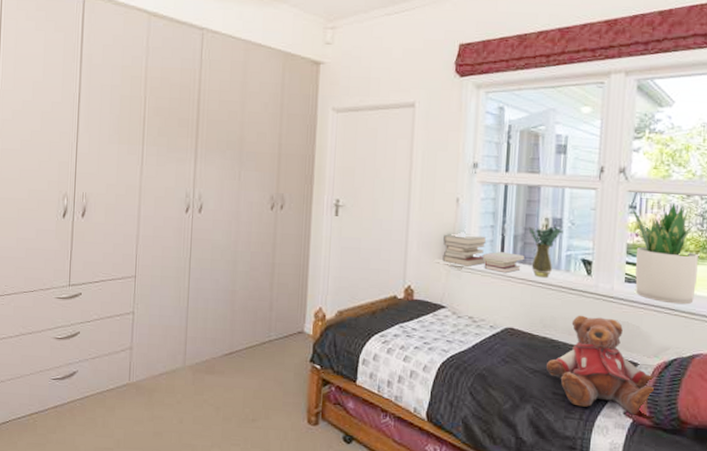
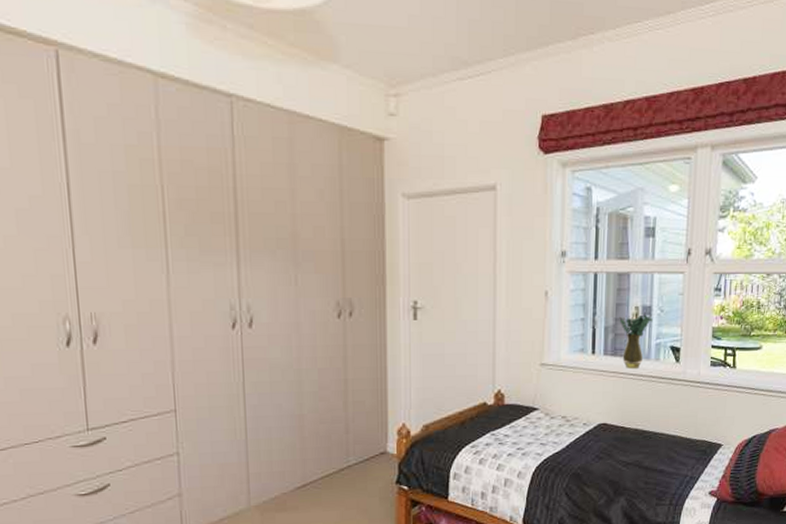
books: present [442,233,486,267] -> none [533,329,577,364]
books: present [482,251,524,274] -> none [573,344,615,368]
teddy bear: present [546,315,656,420] -> none [639,403,737,497]
planter: present [631,203,698,305] -> none [716,283,776,383]

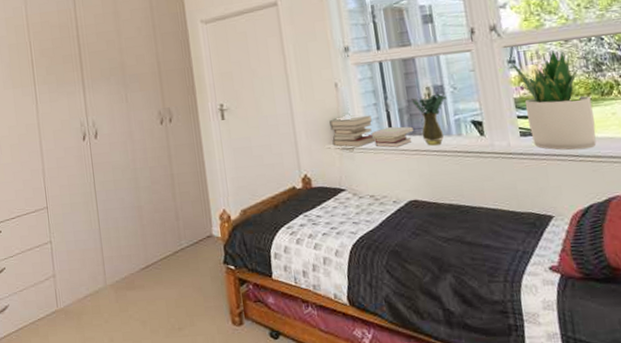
books: none [533,329,577,364] -> present [329,115,376,148]
books: none [573,344,615,368] -> present [371,126,413,148]
planter: none [716,283,776,383] -> present [510,51,597,151]

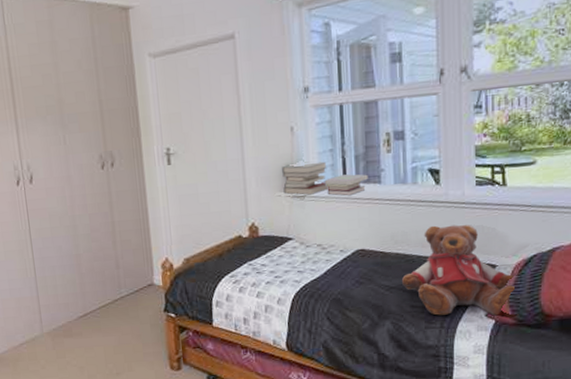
vase: present [411,91,447,147] -> none [369,137,406,195]
teddy bear: none [458,175,584,272] -> present [402,225,519,319]
planter: present [510,51,597,151] -> none [476,95,552,201]

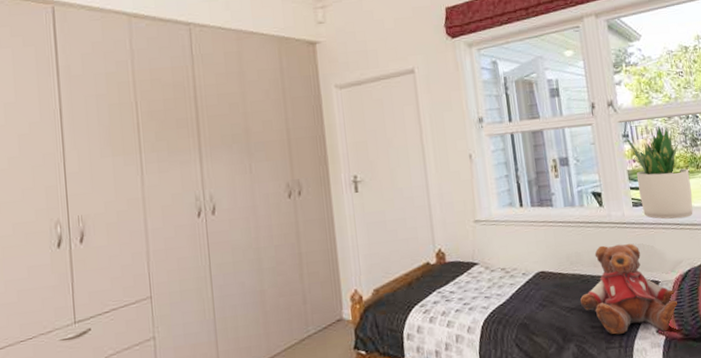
books: present [282,161,328,196] -> none [464,186,507,220]
books: present [324,174,368,197] -> none [502,198,541,220]
planter: none [476,95,552,201] -> present [624,126,693,220]

